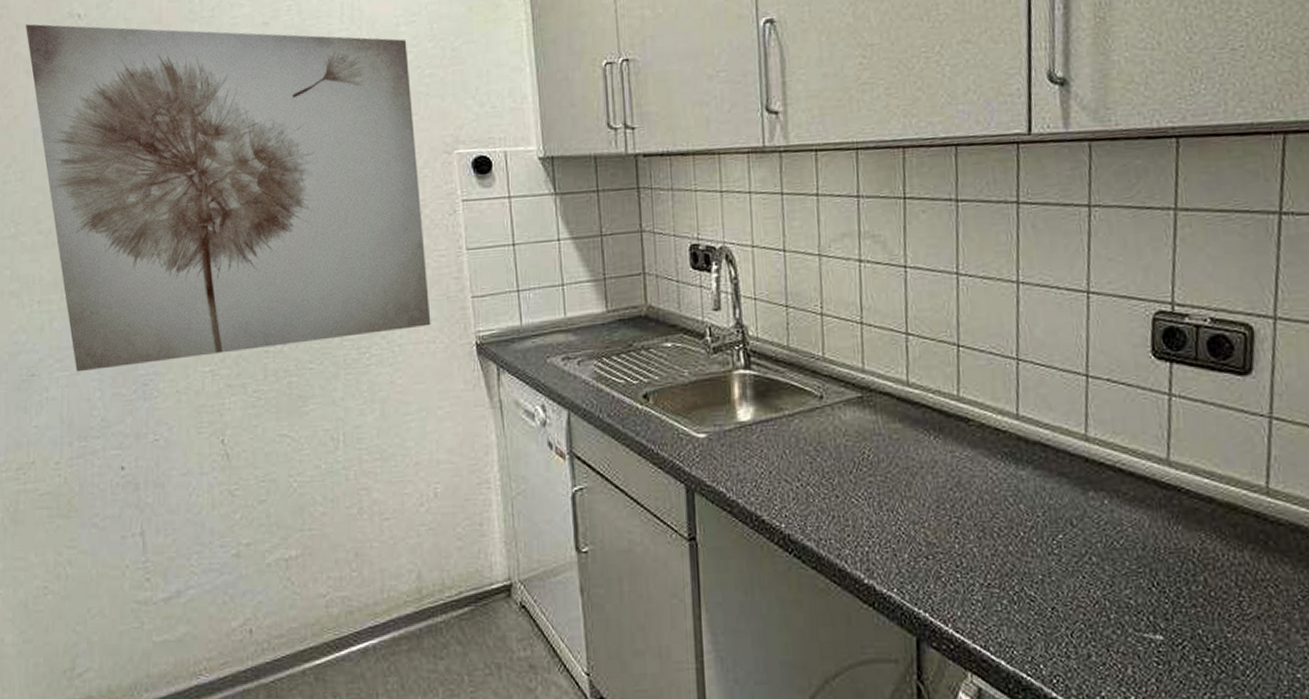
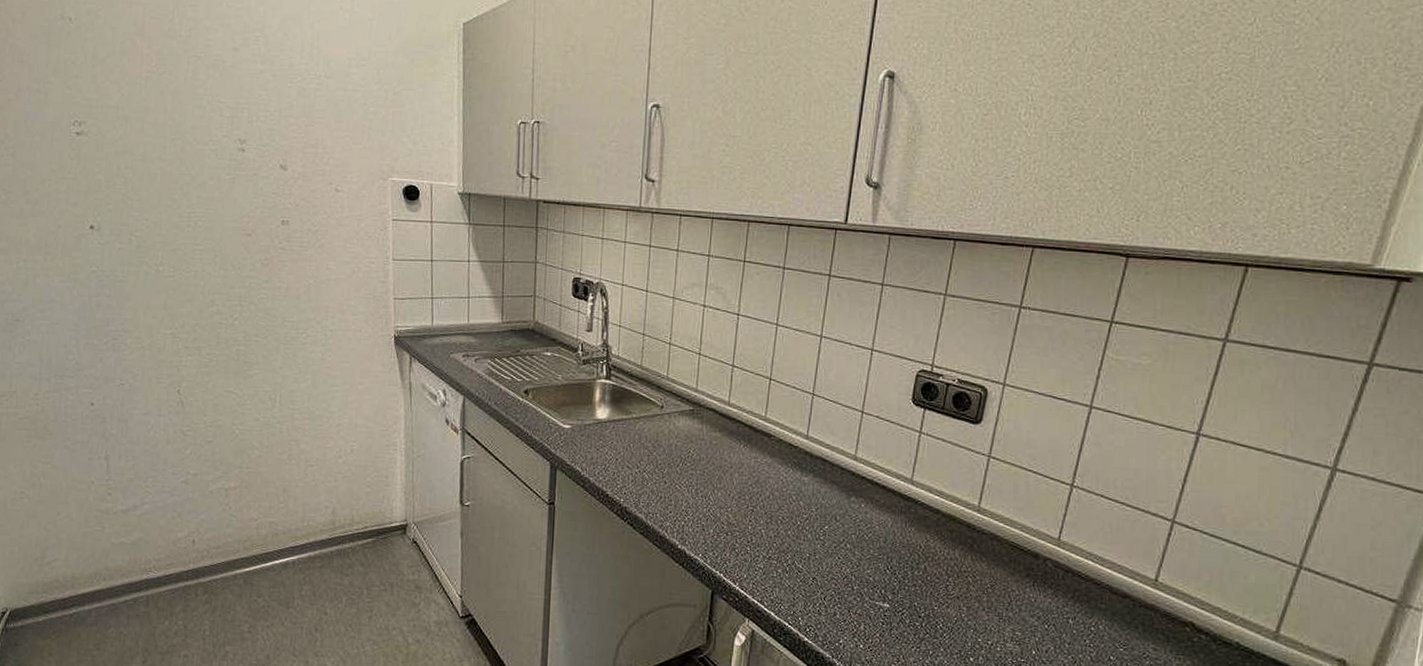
wall art: present [26,24,431,372] -> none [21,20,359,323]

